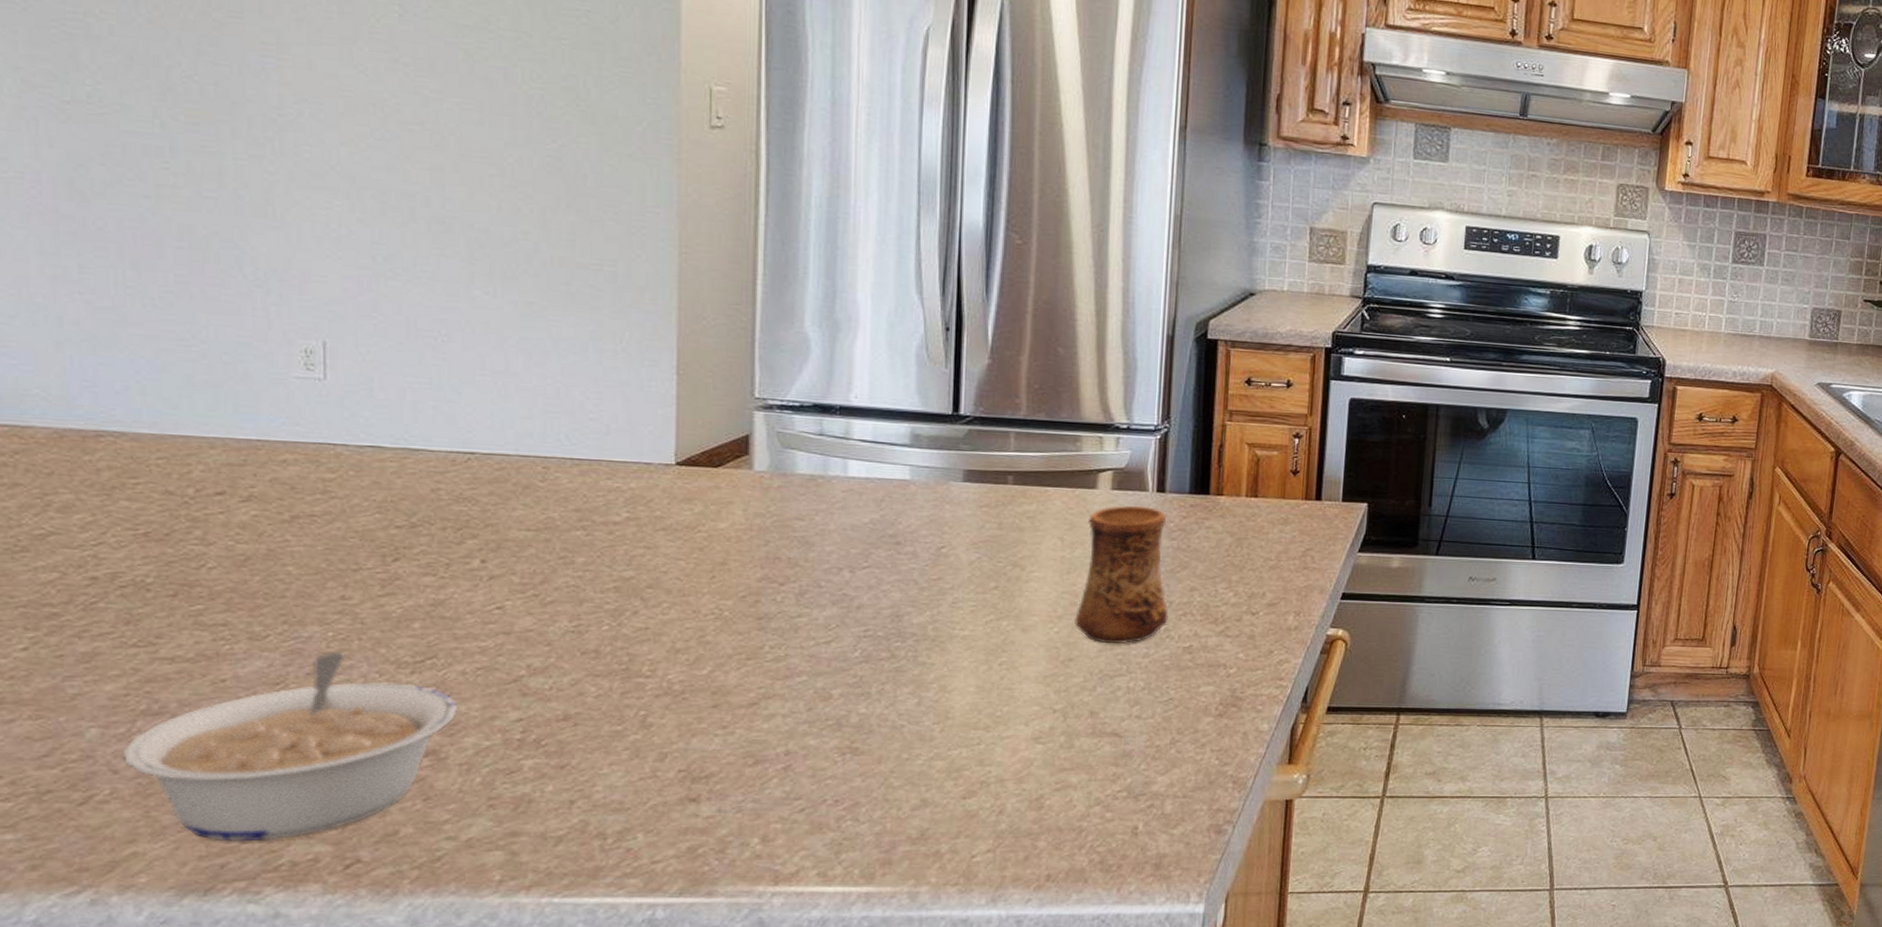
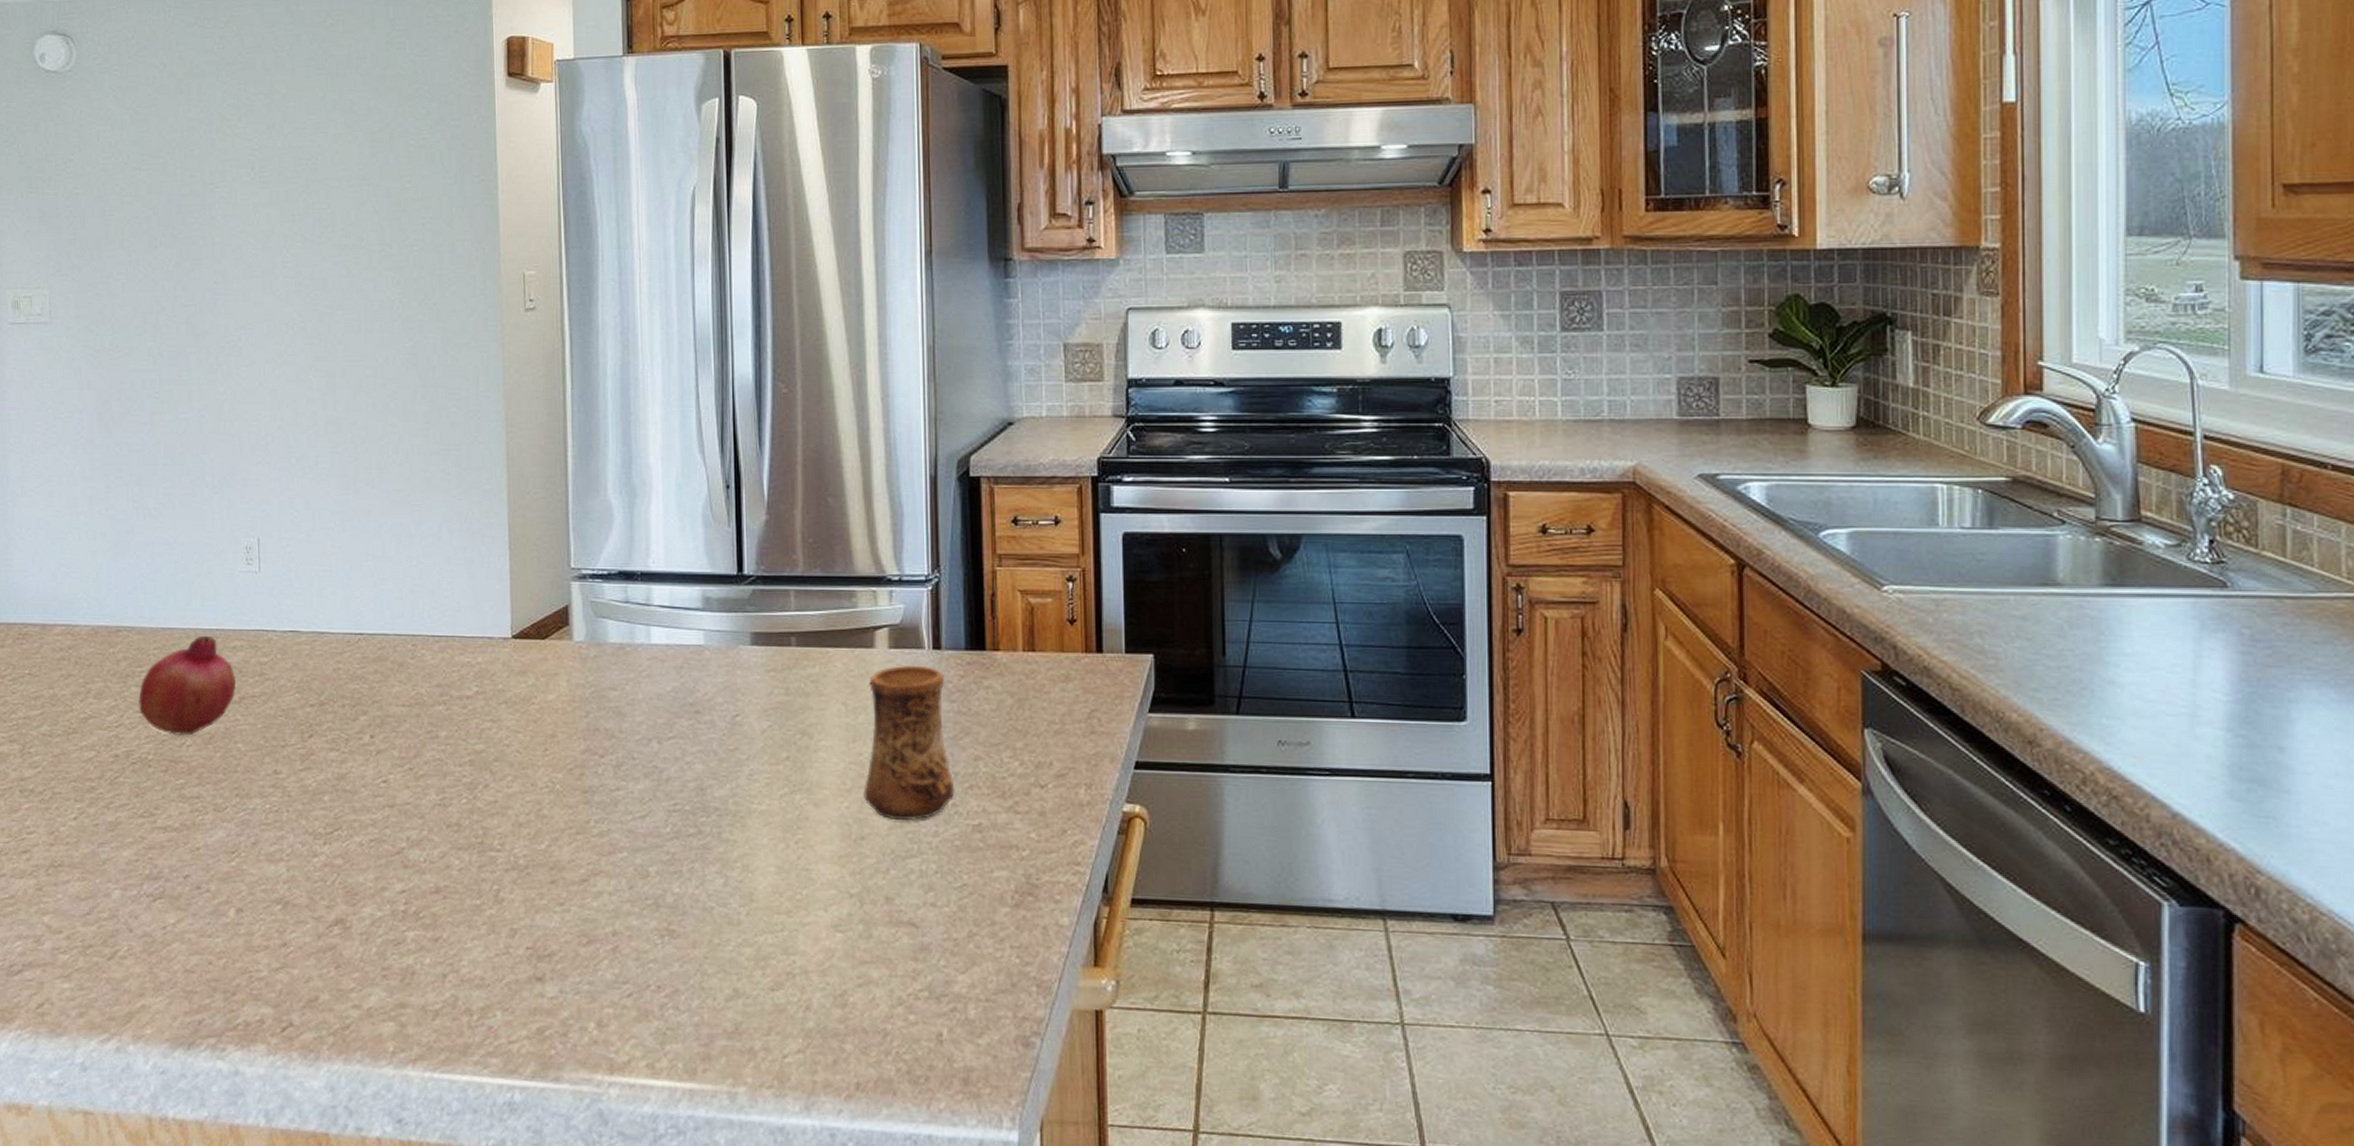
legume: present [122,651,459,842] -> none [135,823,359,1000]
fruit: none [131,446,286,557] -> present [139,635,236,736]

